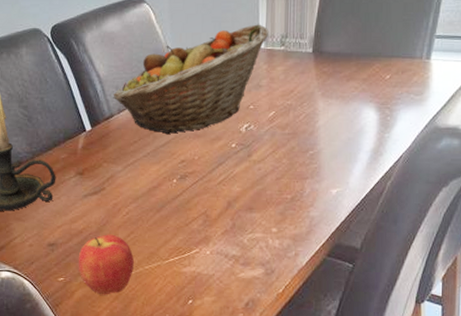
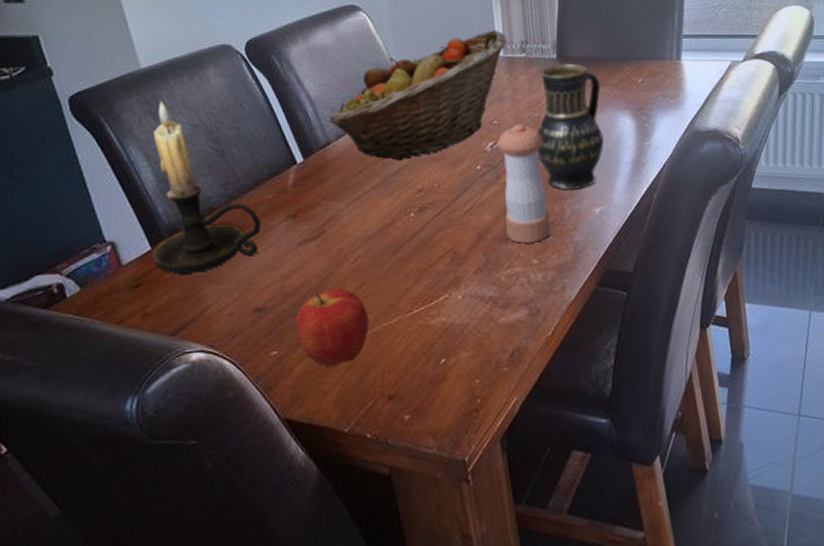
pepper shaker: none [252,110,292,214] -> present [498,124,551,244]
vase: none [286,57,350,173] -> present [536,63,604,191]

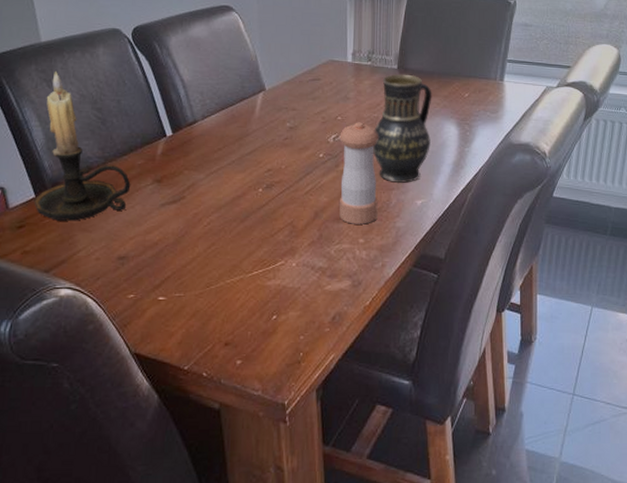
apple: present [295,287,370,367] -> none [151,246,215,313]
fruit basket: present [328,30,508,160] -> none [197,39,357,142]

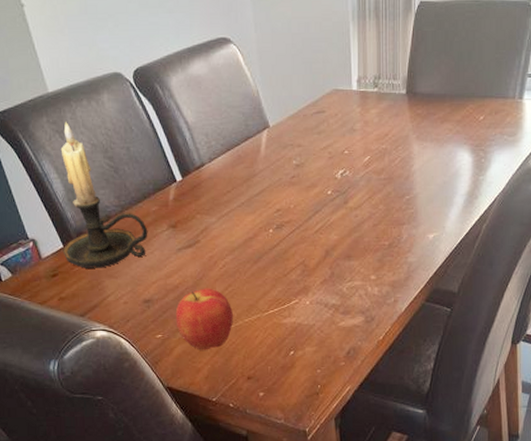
apple: none [151,246,215,313] -> present [175,288,234,350]
pepper shaker: present [339,122,378,224] -> none [347,155,389,261]
vase: present [373,74,432,184] -> none [382,99,444,218]

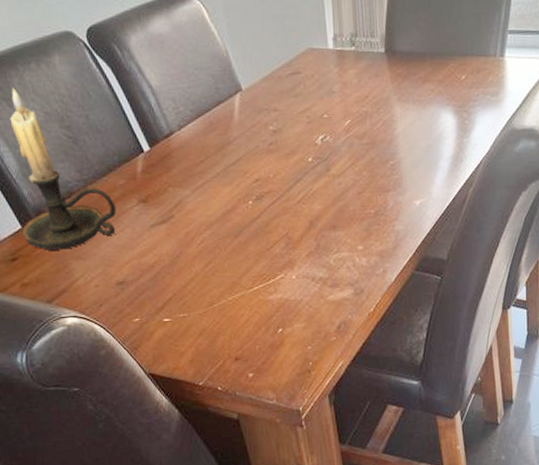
apple: present [175,288,234,350] -> none [152,266,217,333]

